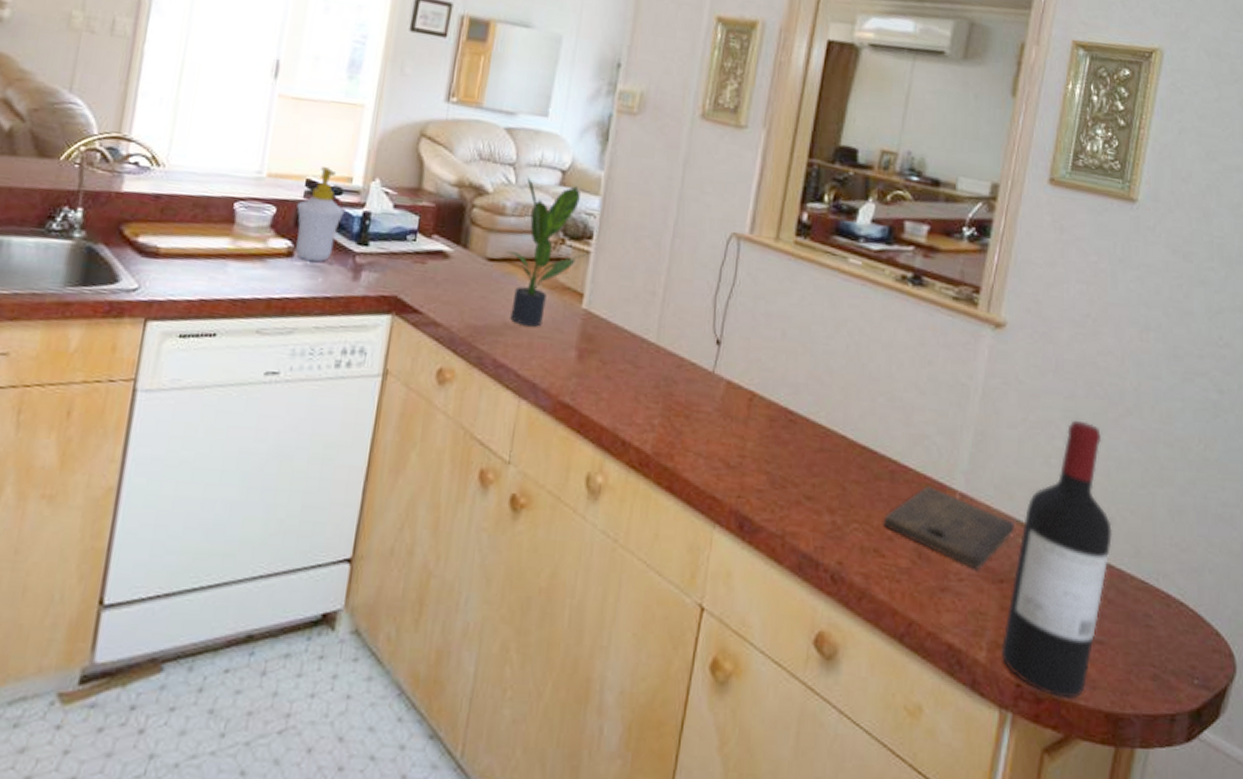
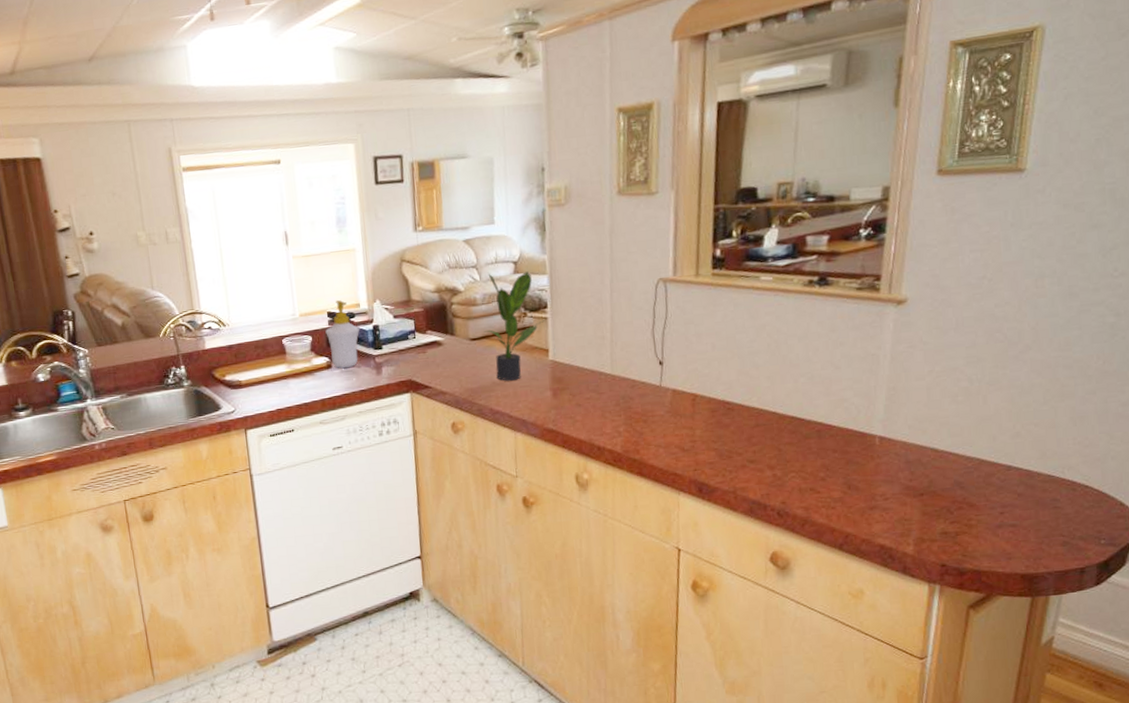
cutting board: present [883,486,1015,570] -> none [815,436,930,490]
wine bottle: present [1001,420,1112,699] -> none [925,362,1019,569]

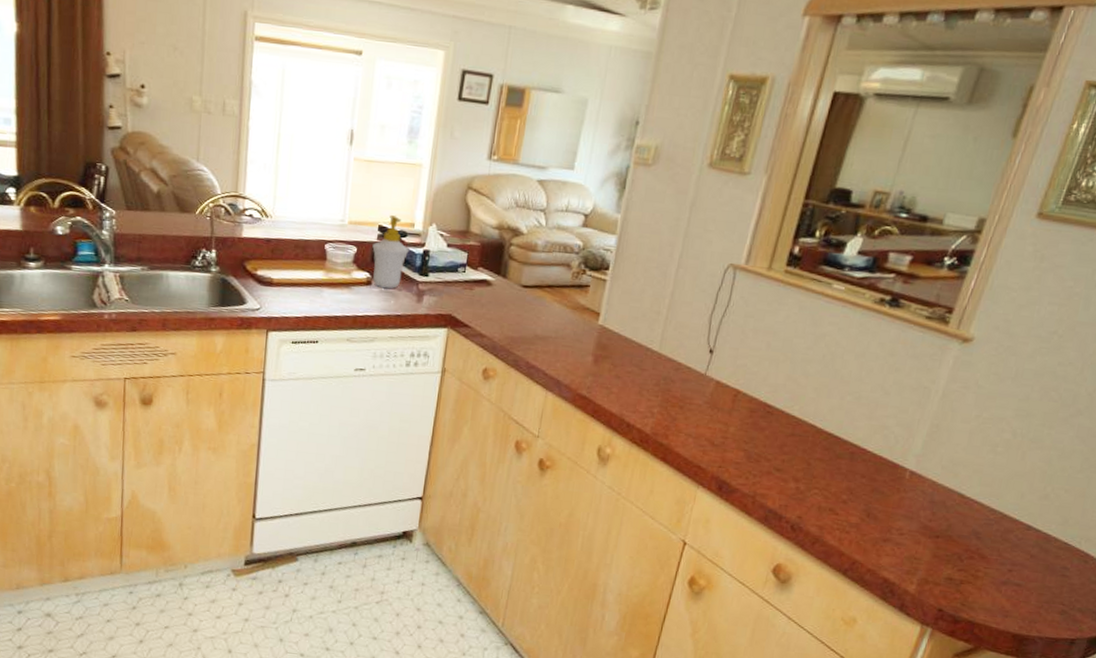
potted plant: present [483,271,544,381] -> none [537,219,603,338]

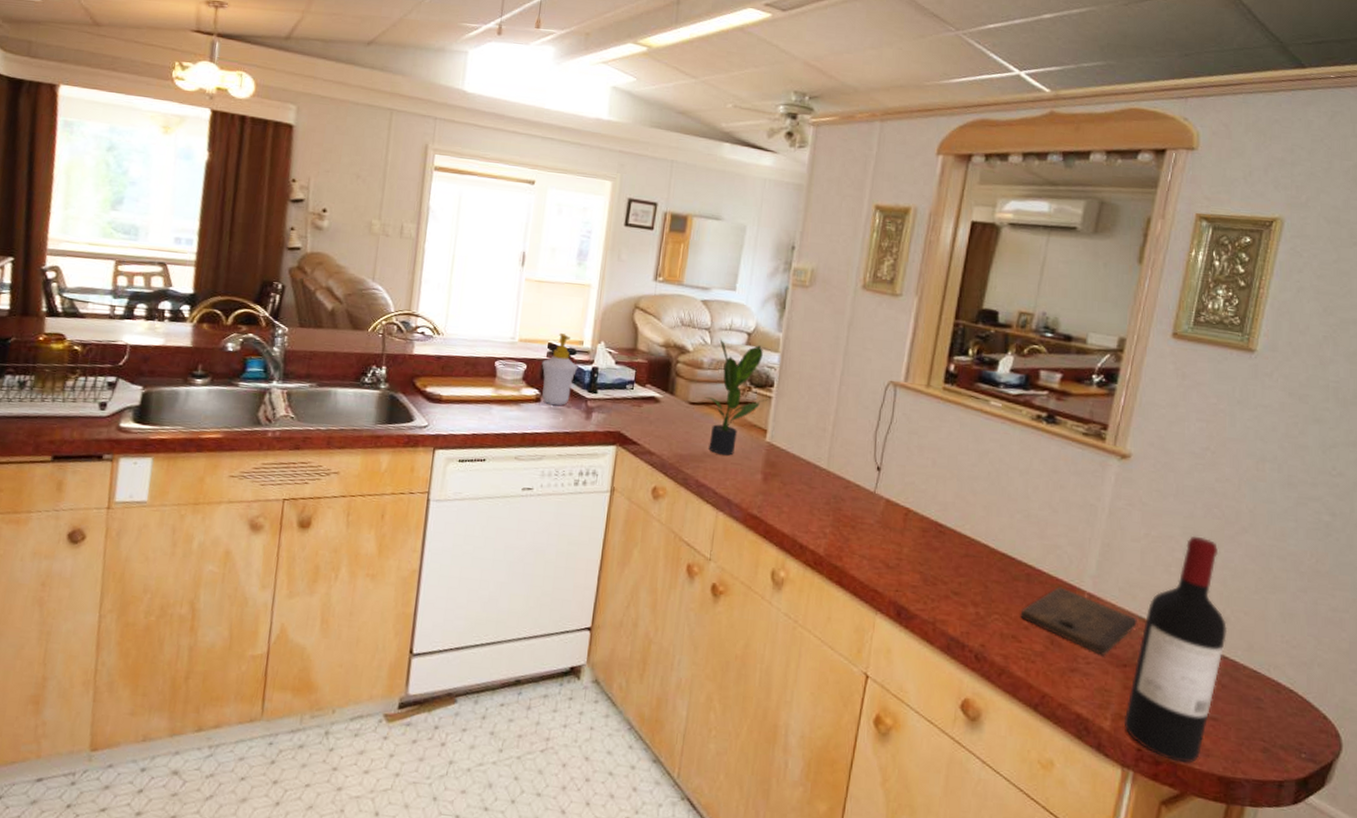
potted plant: none [537,219,603,338] -> present [704,337,768,456]
cutting board: none [839,464,956,528] -> present [1020,586,1137,656]
wine bottle: none [928,417,1049,623] -> present [1123,535,1227,763]

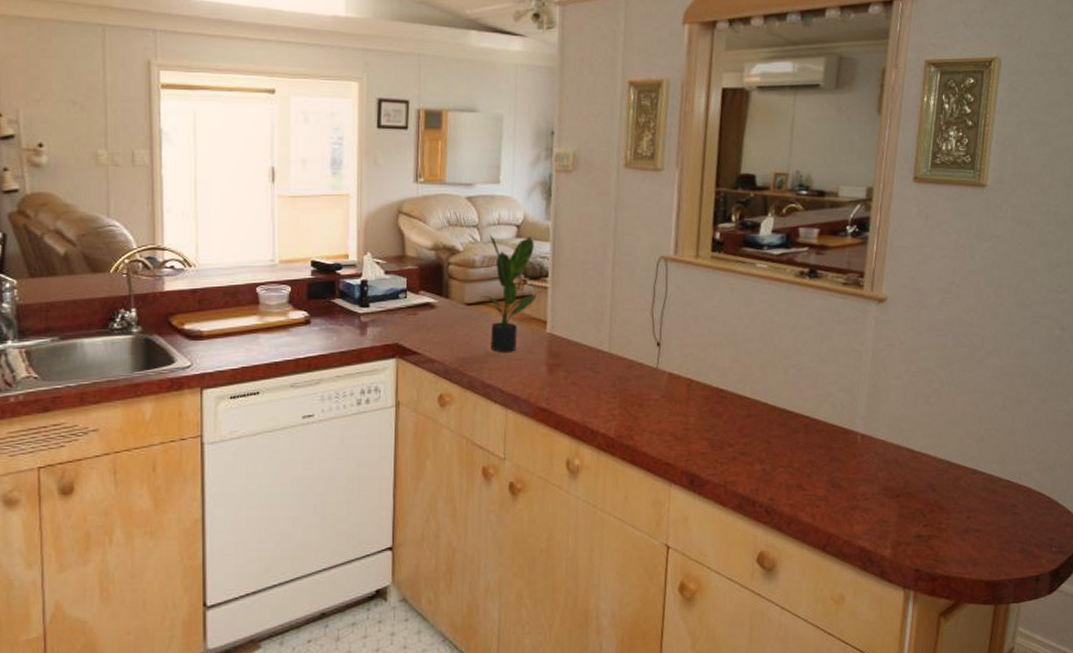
soap bottle: present [542,333,578,405] -> none [307,249,346,325]
cutting board: present [1020,586,1137,656] -> none [802,432,906,490]
wine bottle: present [1123,535,1227,763] -> none [901,365,983,575]

